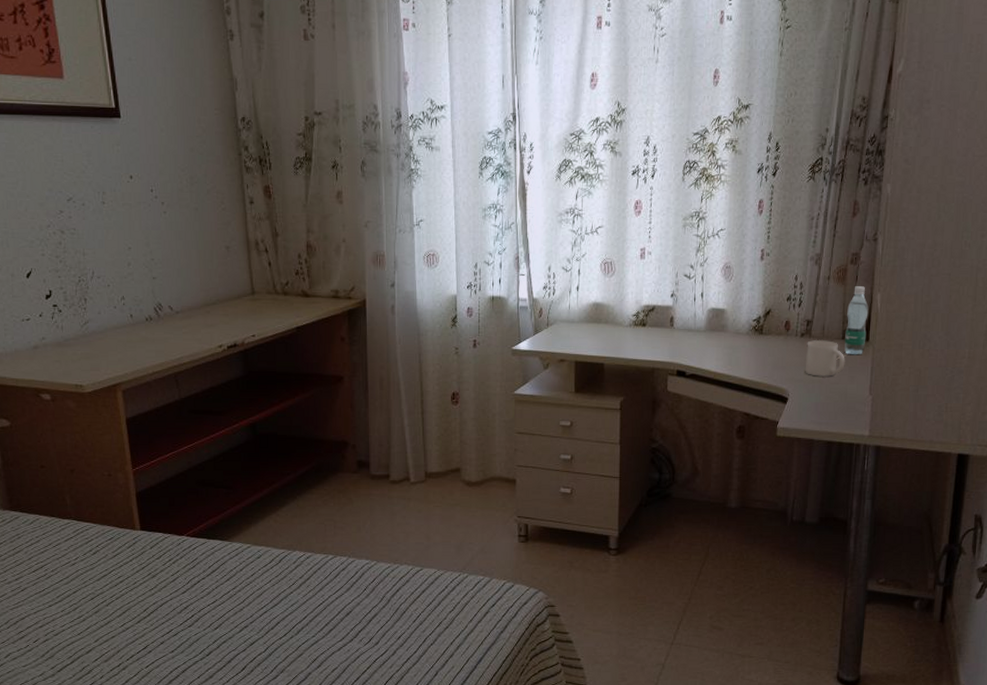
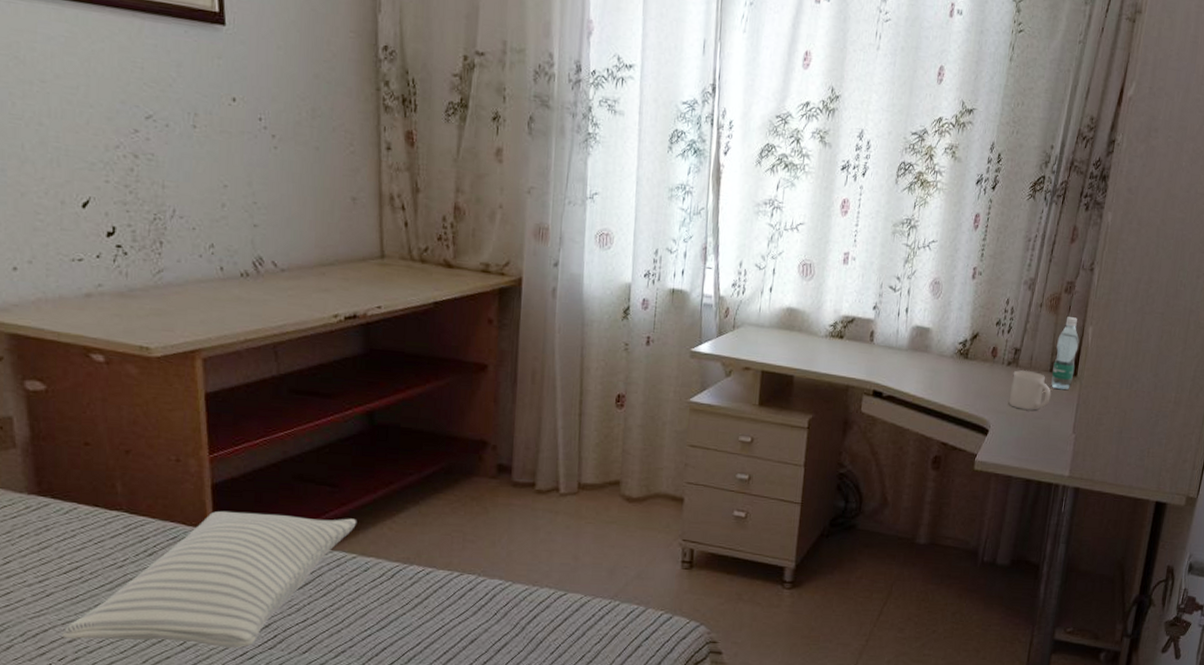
pillow: none [34,514,249,627] -> present [62,510,357,649]

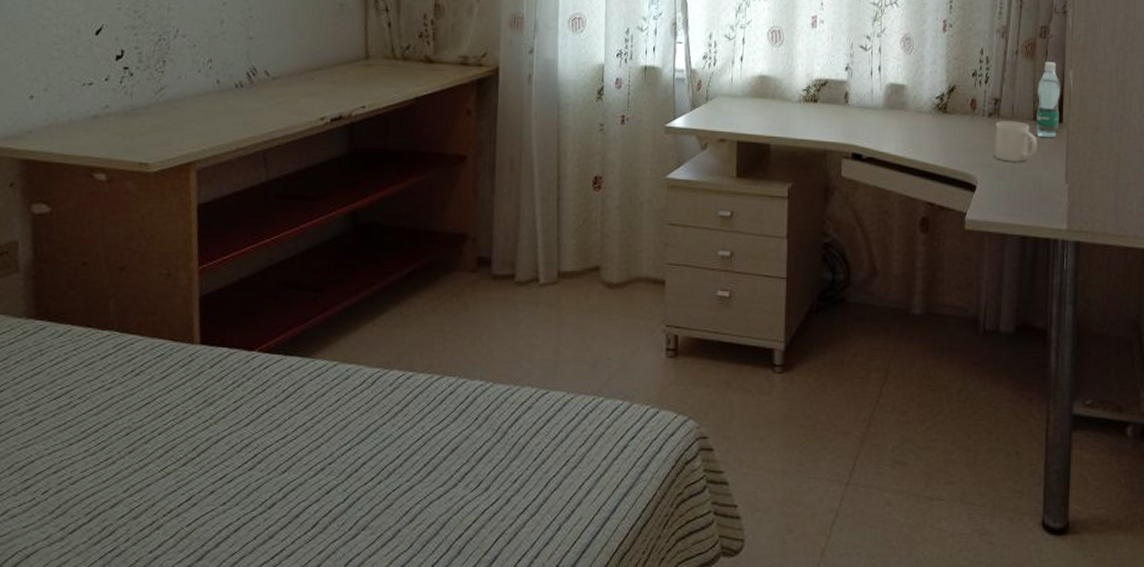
pillow: present [62,510,357,649] -> none [47,323,339,472]

